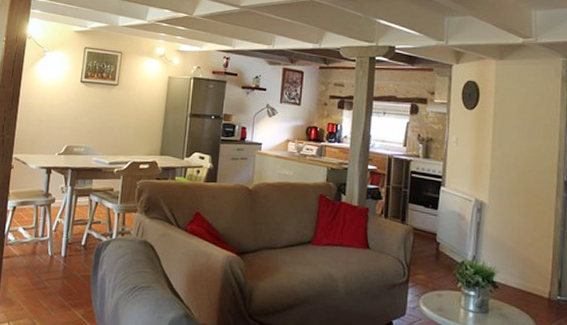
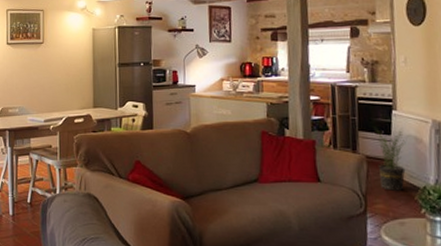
potted plant: none [423,203,450,264] -> present [376,129,406,191]

